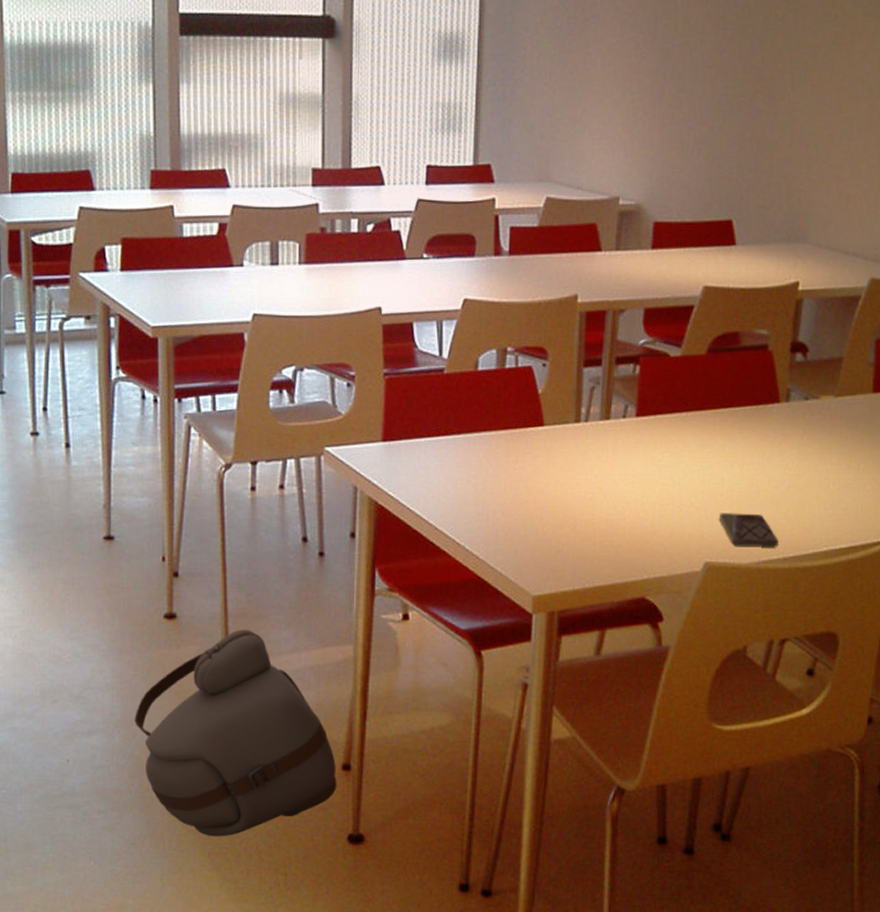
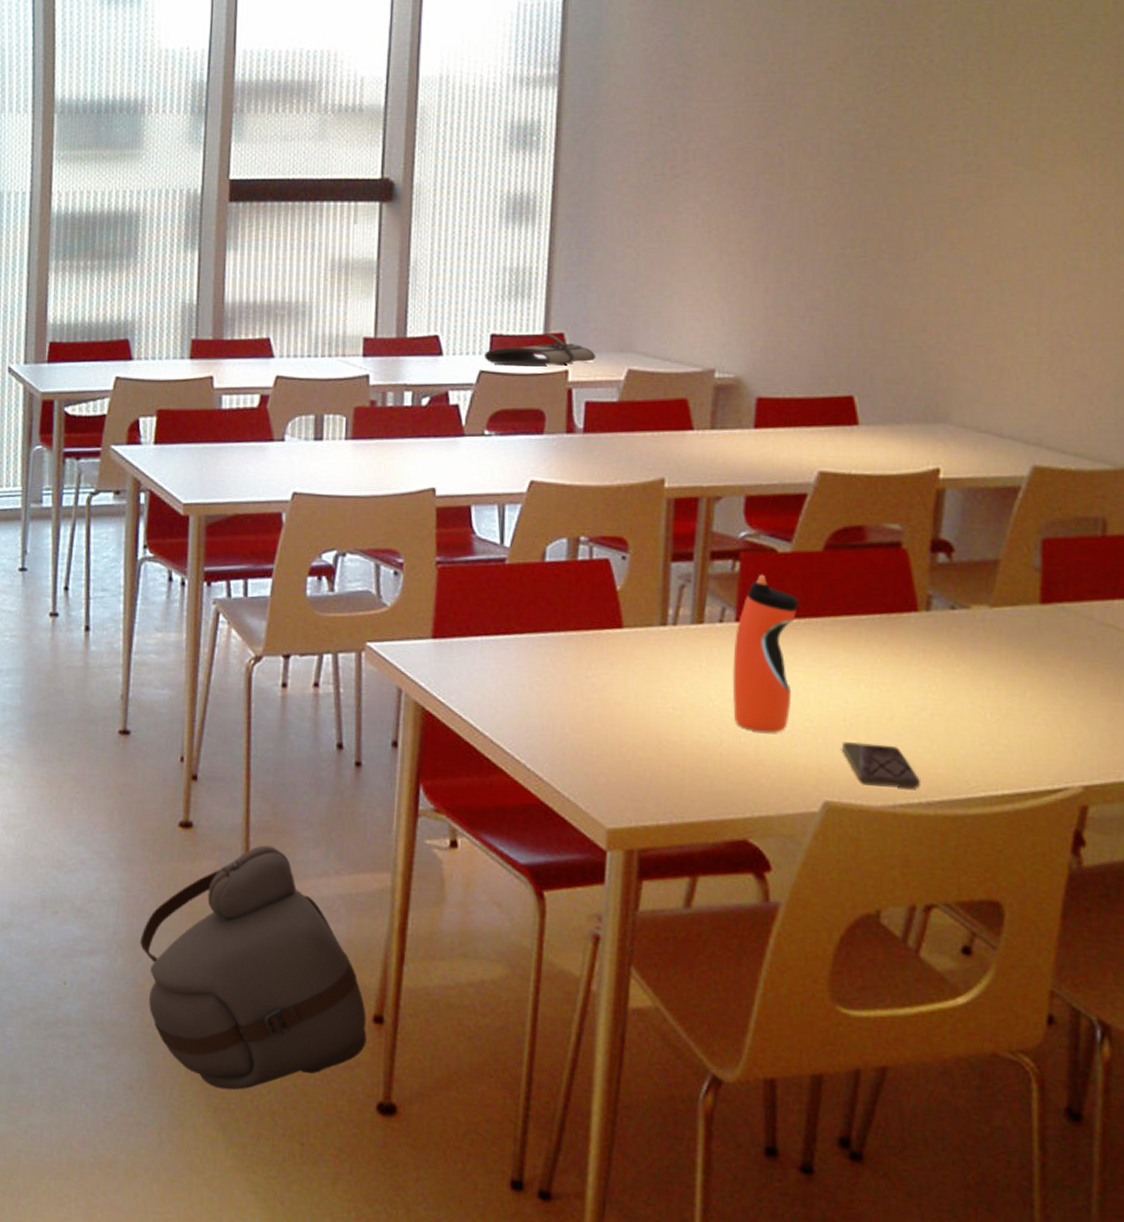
tool roll: none [421,165,519,195] -> present [483,334,596,367]
water bottle: none [633,375,688,508] -> present [732,574,800,733]

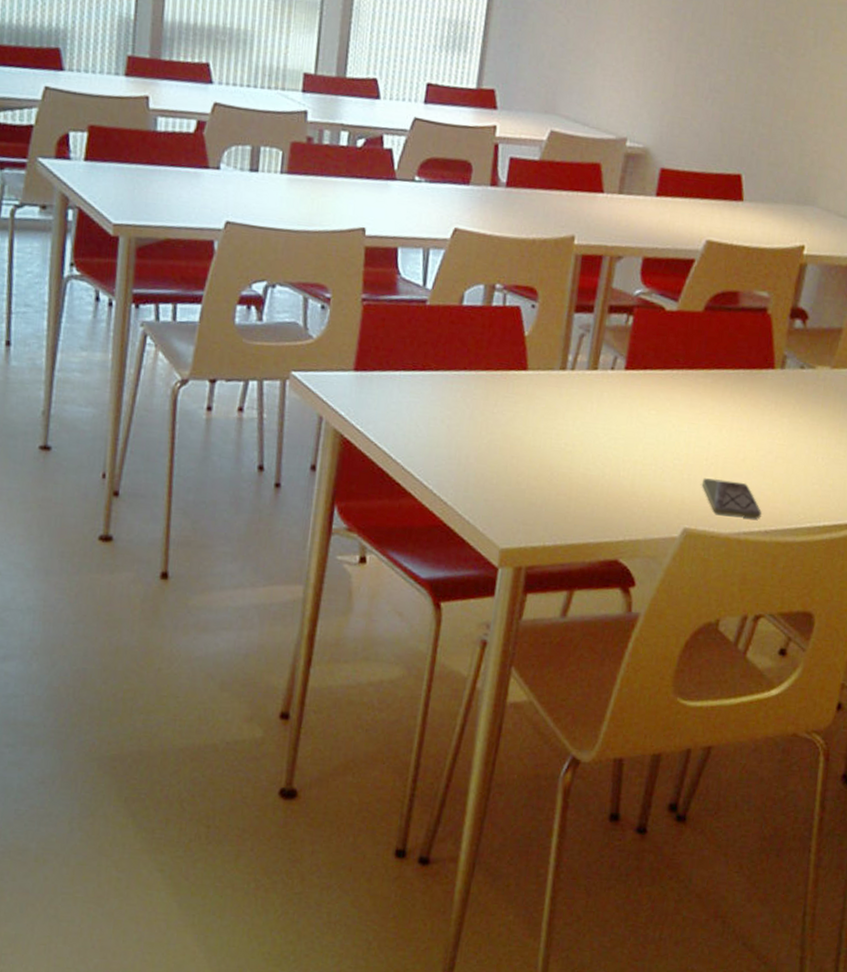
backpack: present [140,845,367,1090] -> none [56,559,274,782]
tool roll: present [483,334,596,367] -> none [419,88,523,120]
water bottle: present [732,574,800,733] -> none [616,328,680,468]

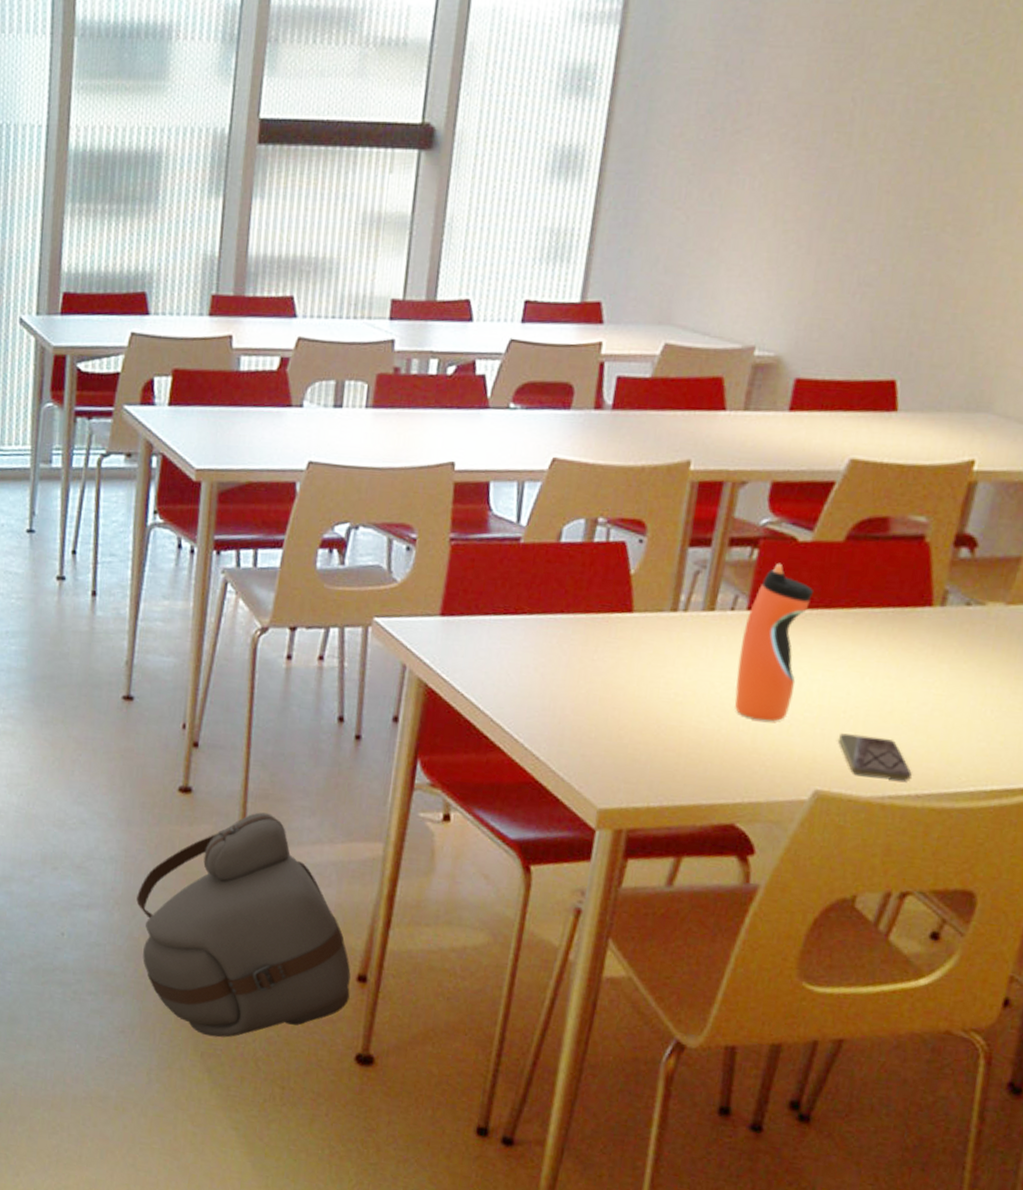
backpack: none [56,559,274,782] -> present [136,812,351,1038]
water bottle: none [616,328,680,468] -> present [734,562,815,721]

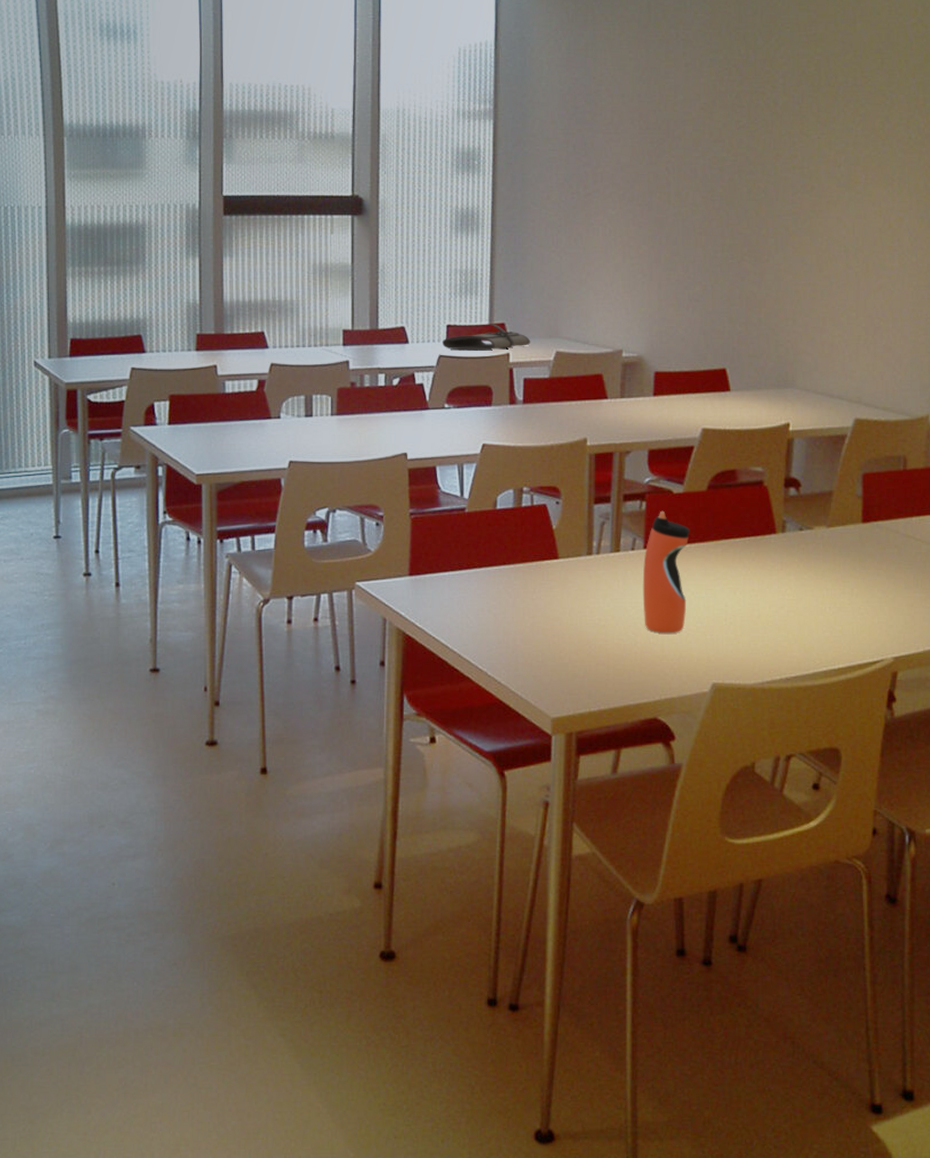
backpack: present [136,812,351,1038] -> none [177,755,369,956]
tool roll: none [515,302,633,337] -> present [441,324,531,351]
phone: present [837,733,912,780] -> none [724,637,781,669]

